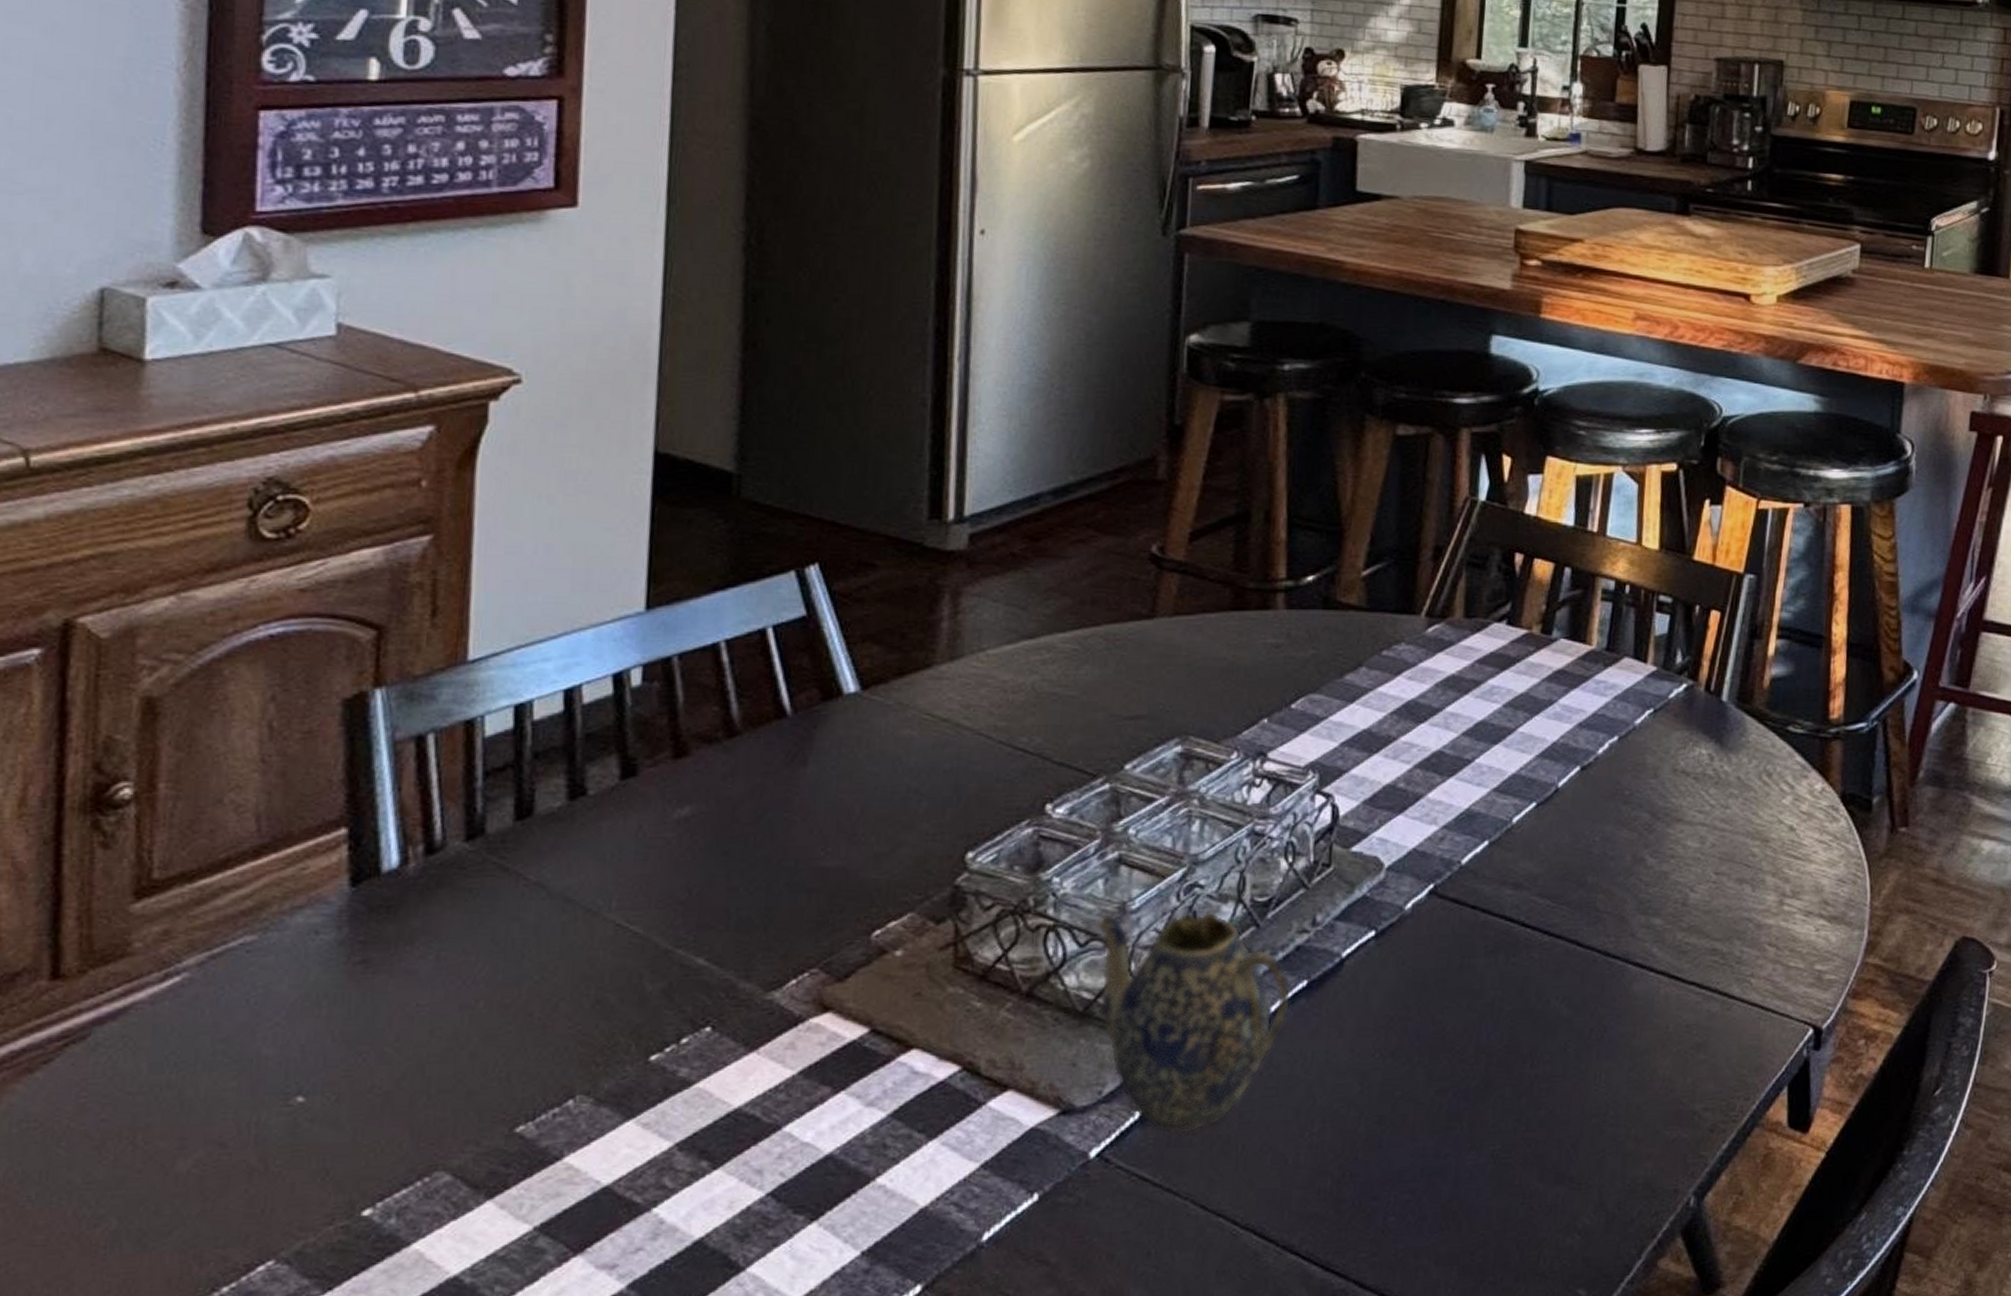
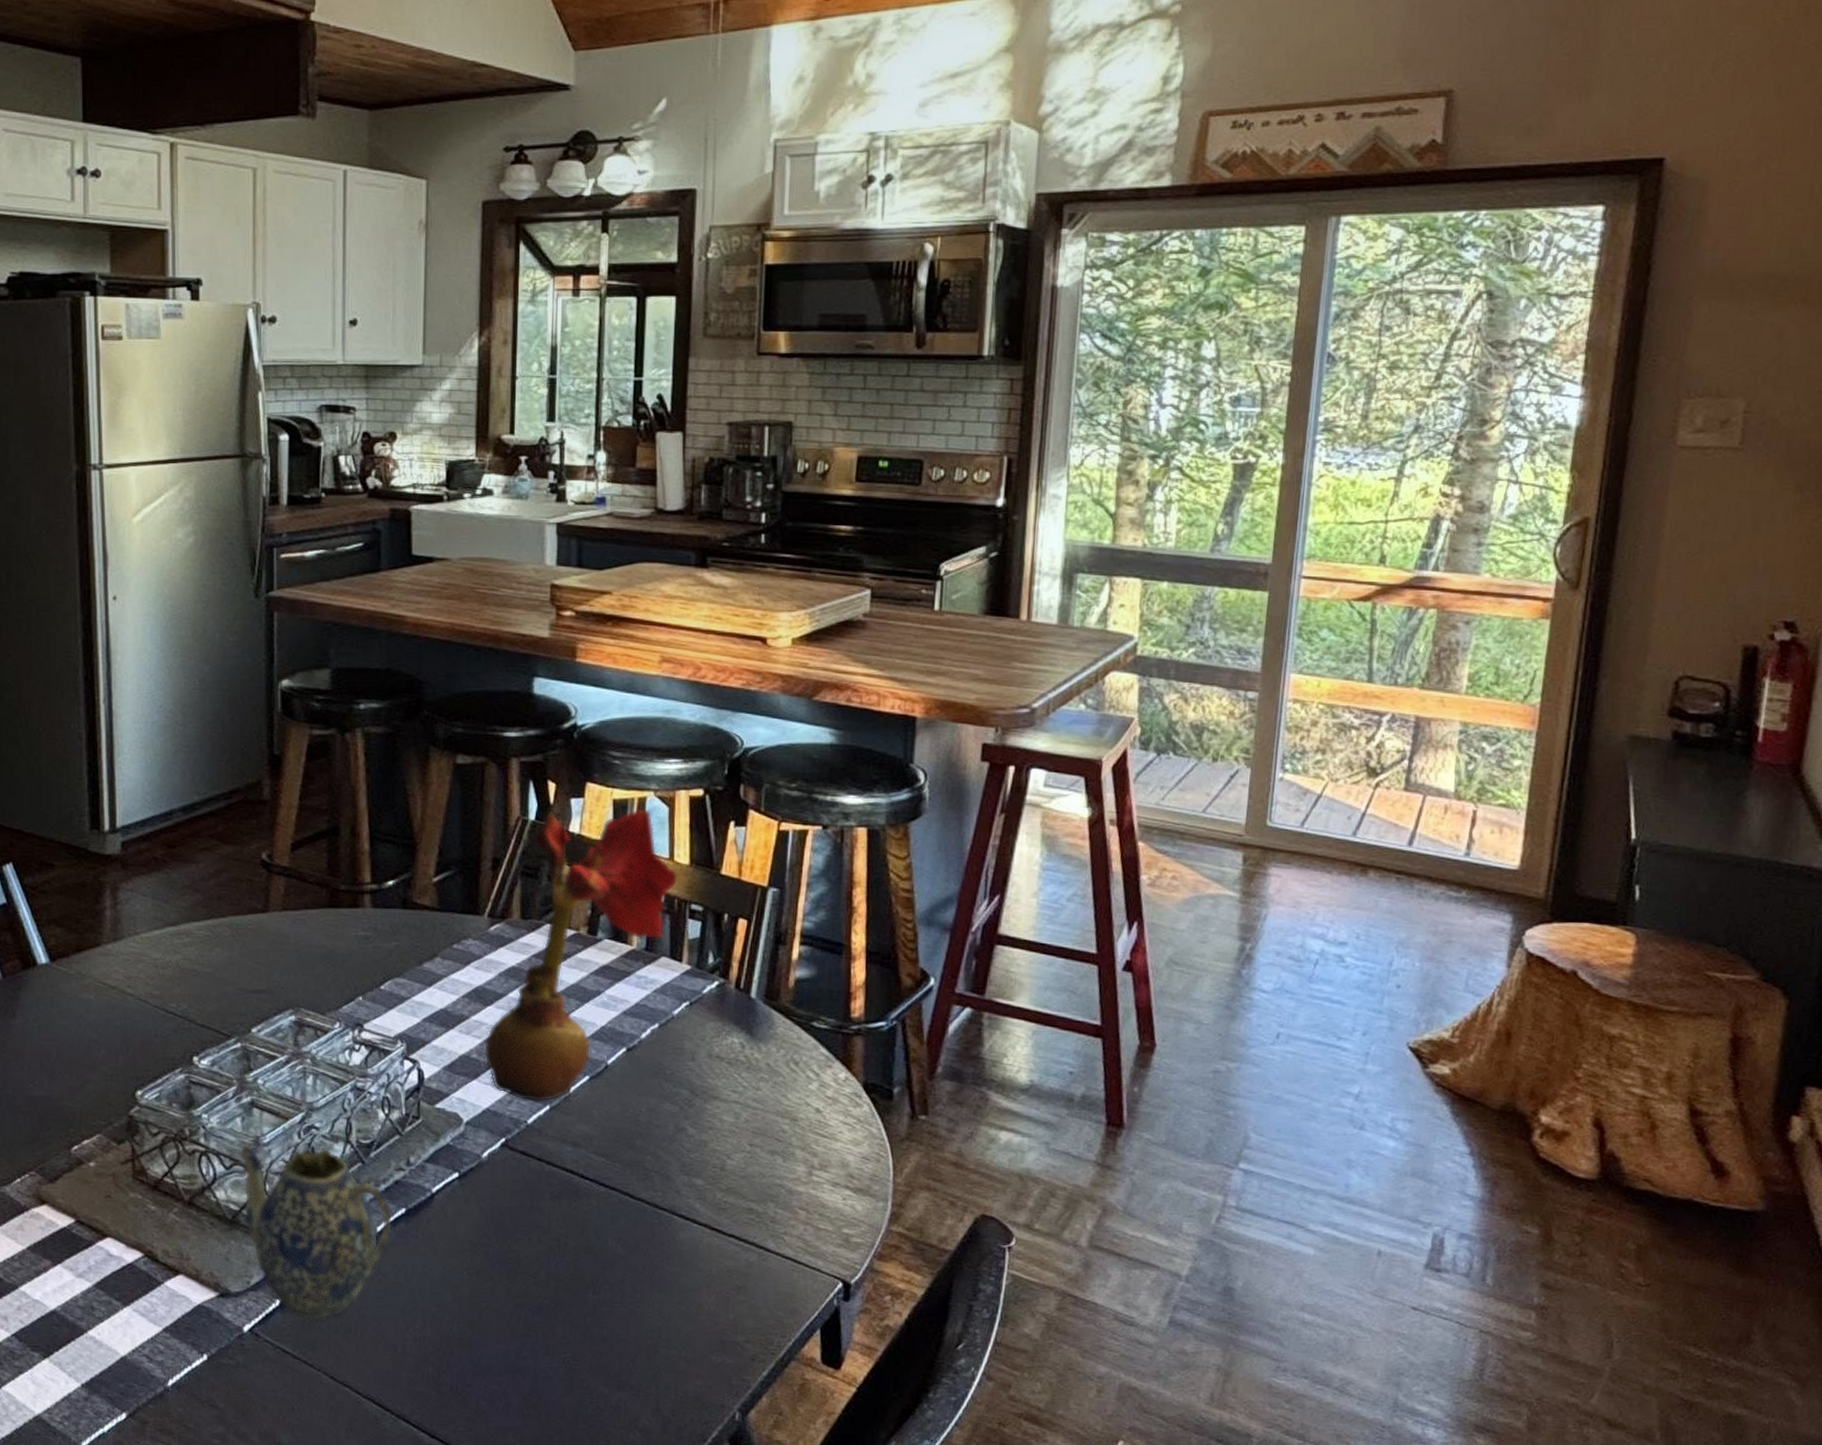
flower: none [1413,486,1646,838] -> present [484,809,679,1102]

